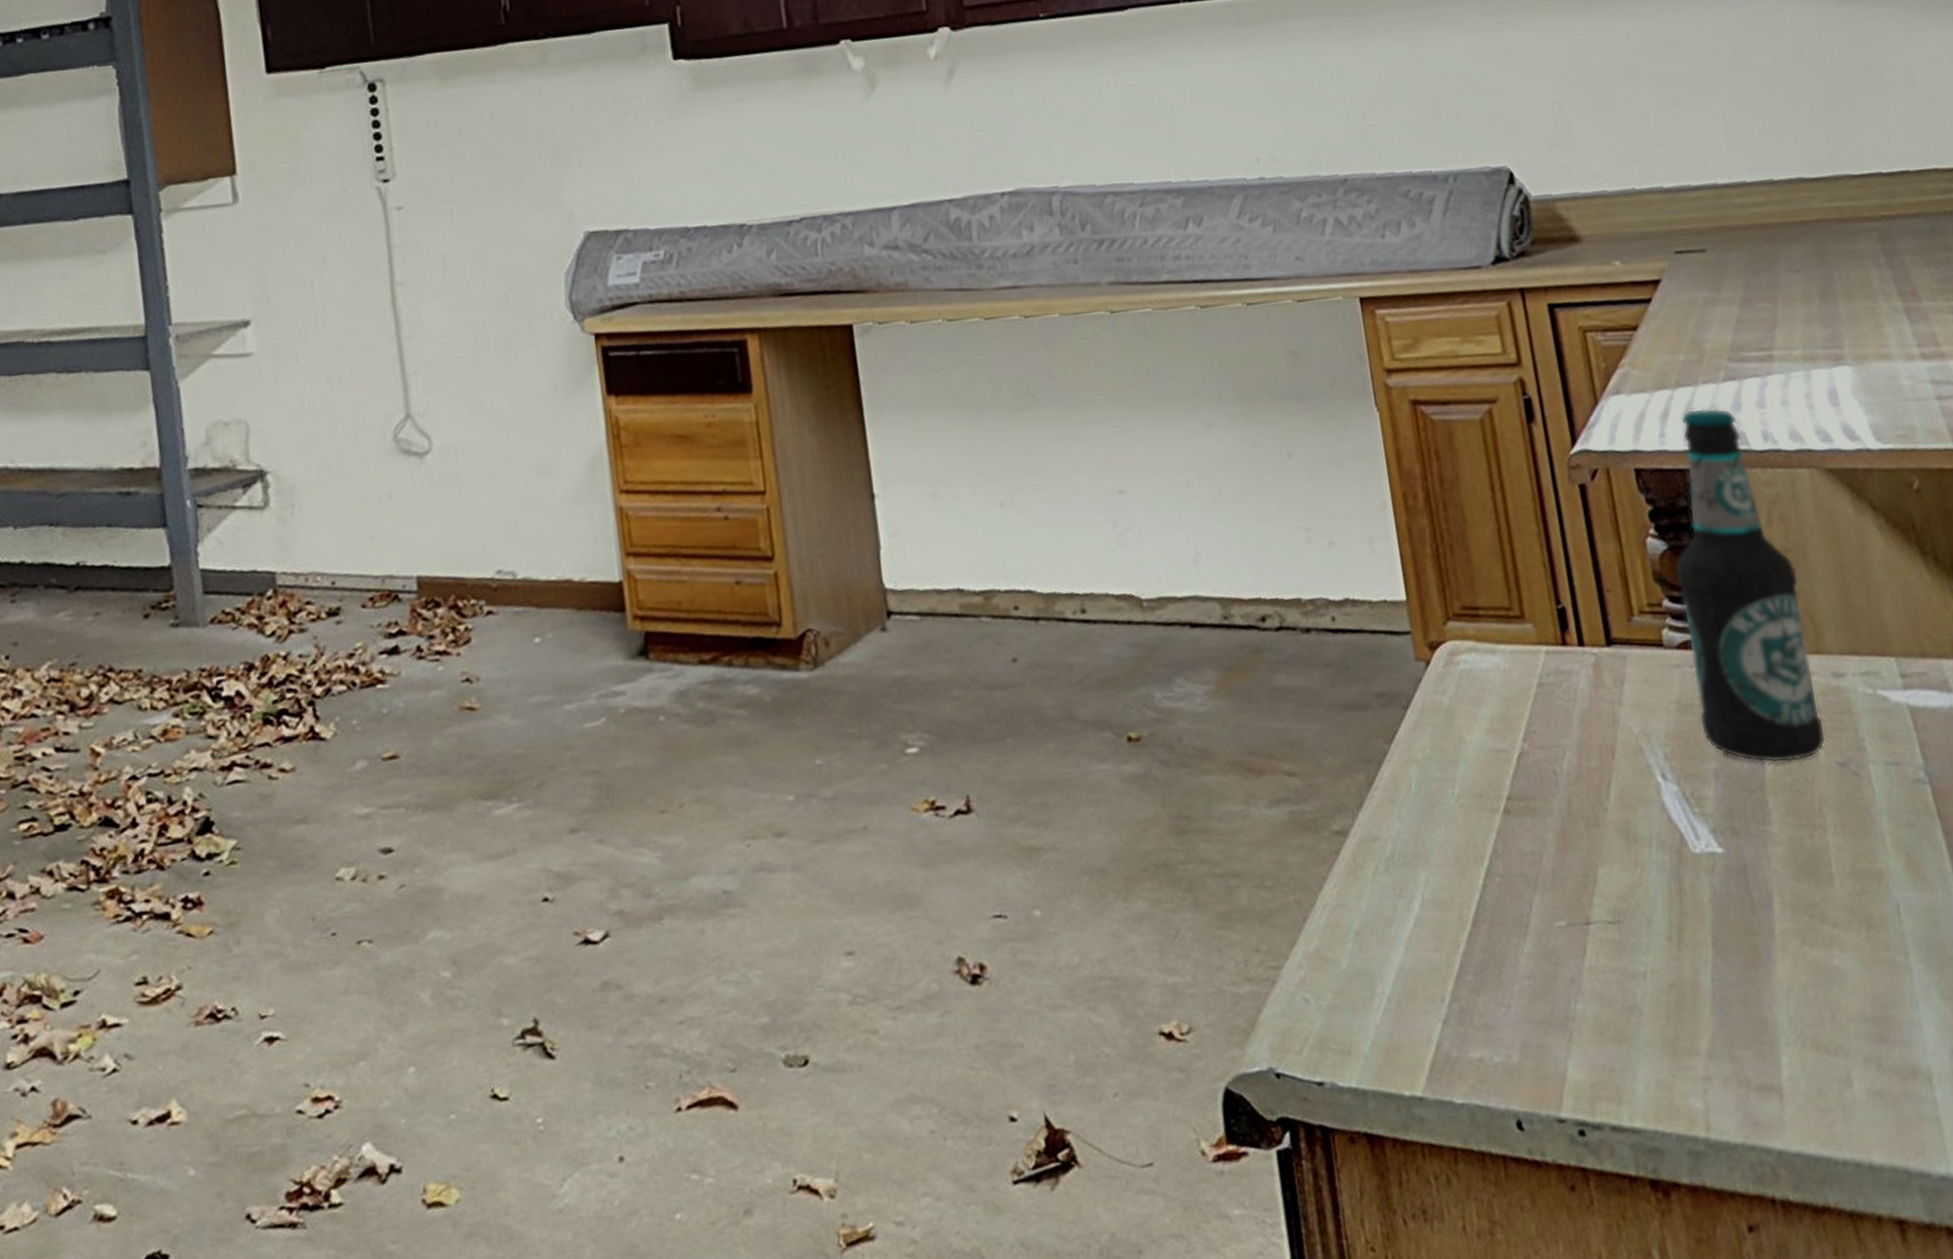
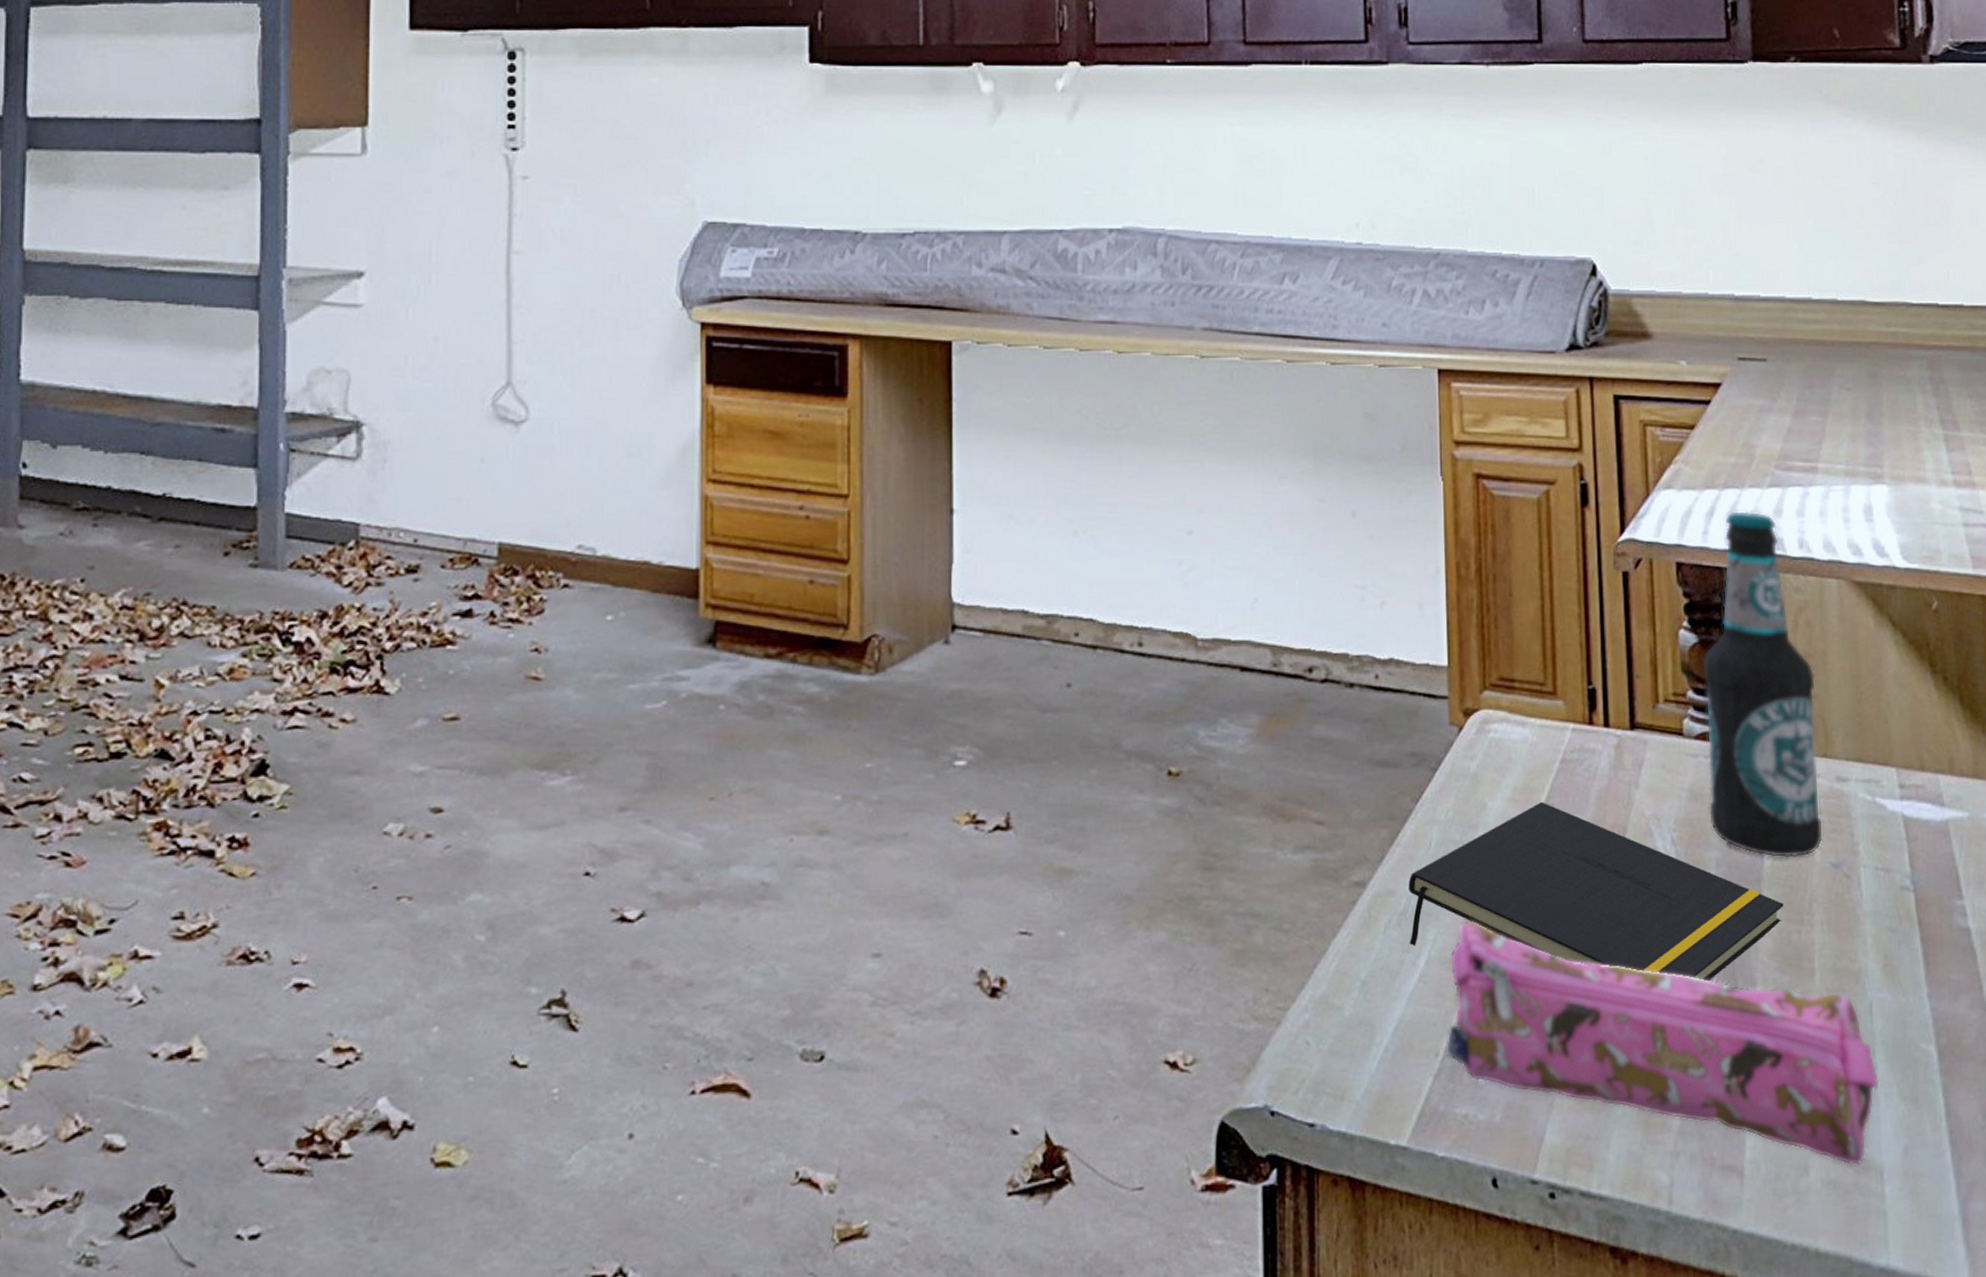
notepad: none [1392,729,1792,898] -> present [1408,801,1784,982]
pencil case: none [1444,858,1917,1074] -> present [1446,920,1880,1166]

